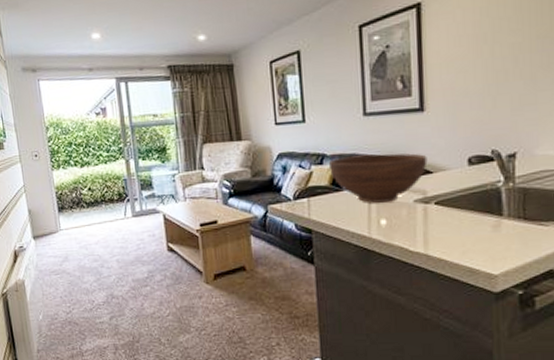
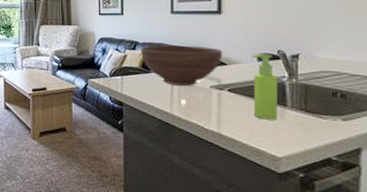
soap dispenser: none [460,156,493,233] -> present [251,54,278,120]

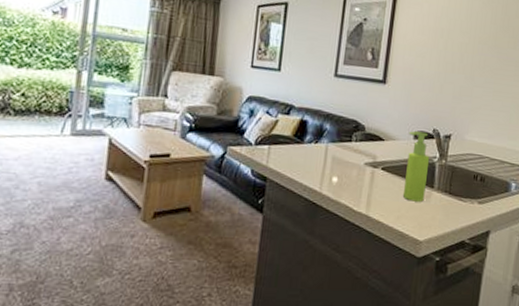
fruit bowl: present [140,45,223,86] -> none [294,111,382,162]

